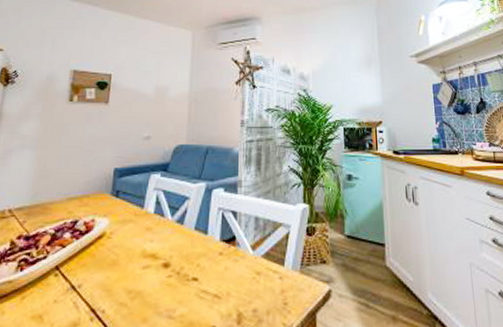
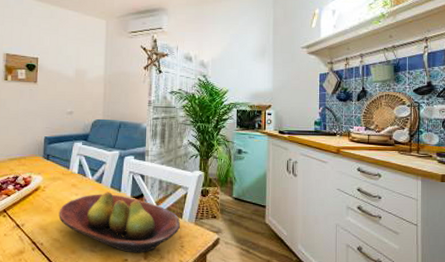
fruit bowl: none [127,235,282,317] -> present [58,192,180,253]

